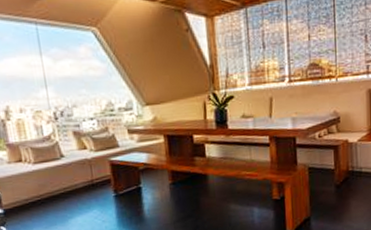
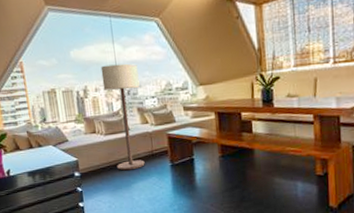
floor lamp: none [26,80,84,205] -> present [100,63,145,171]

